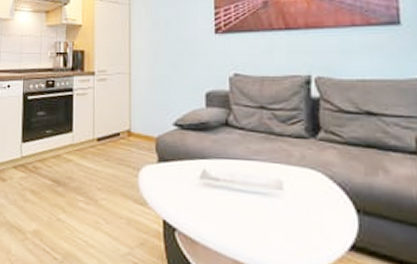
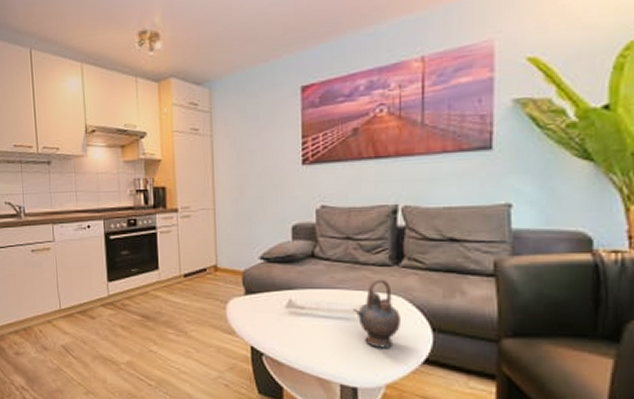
teapot: none [270,151,322,230] -> present [353,279,400,348]

